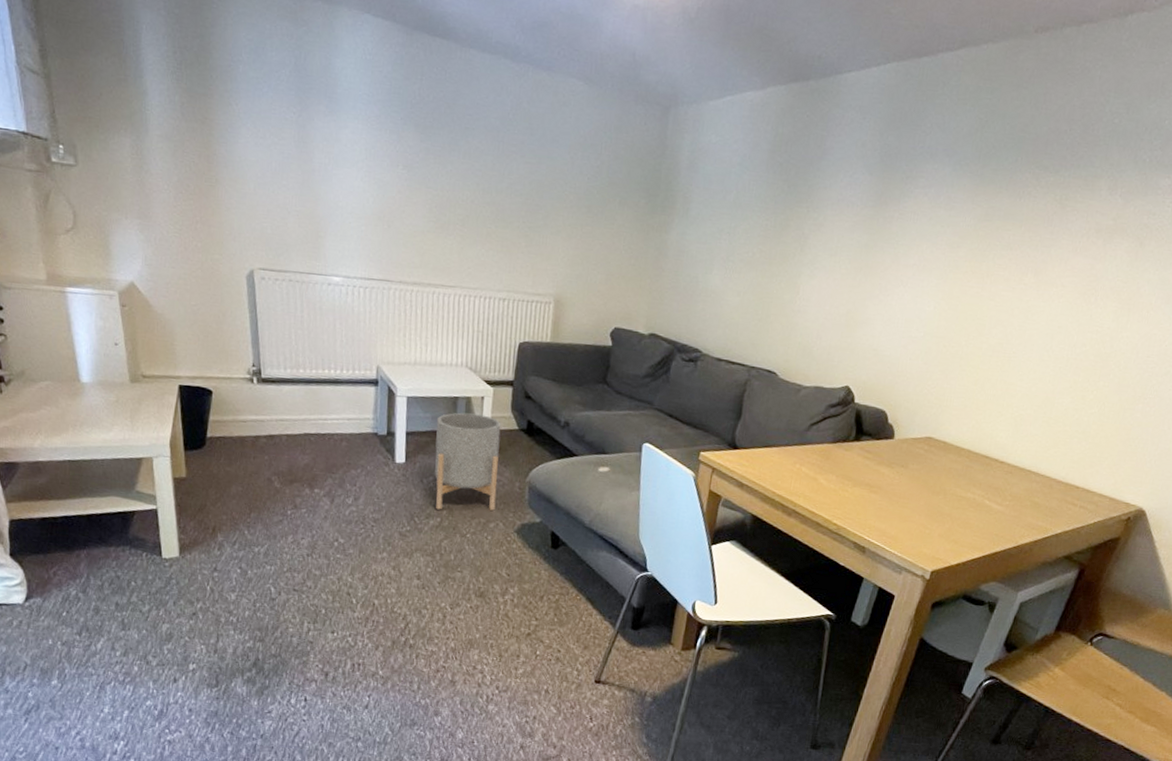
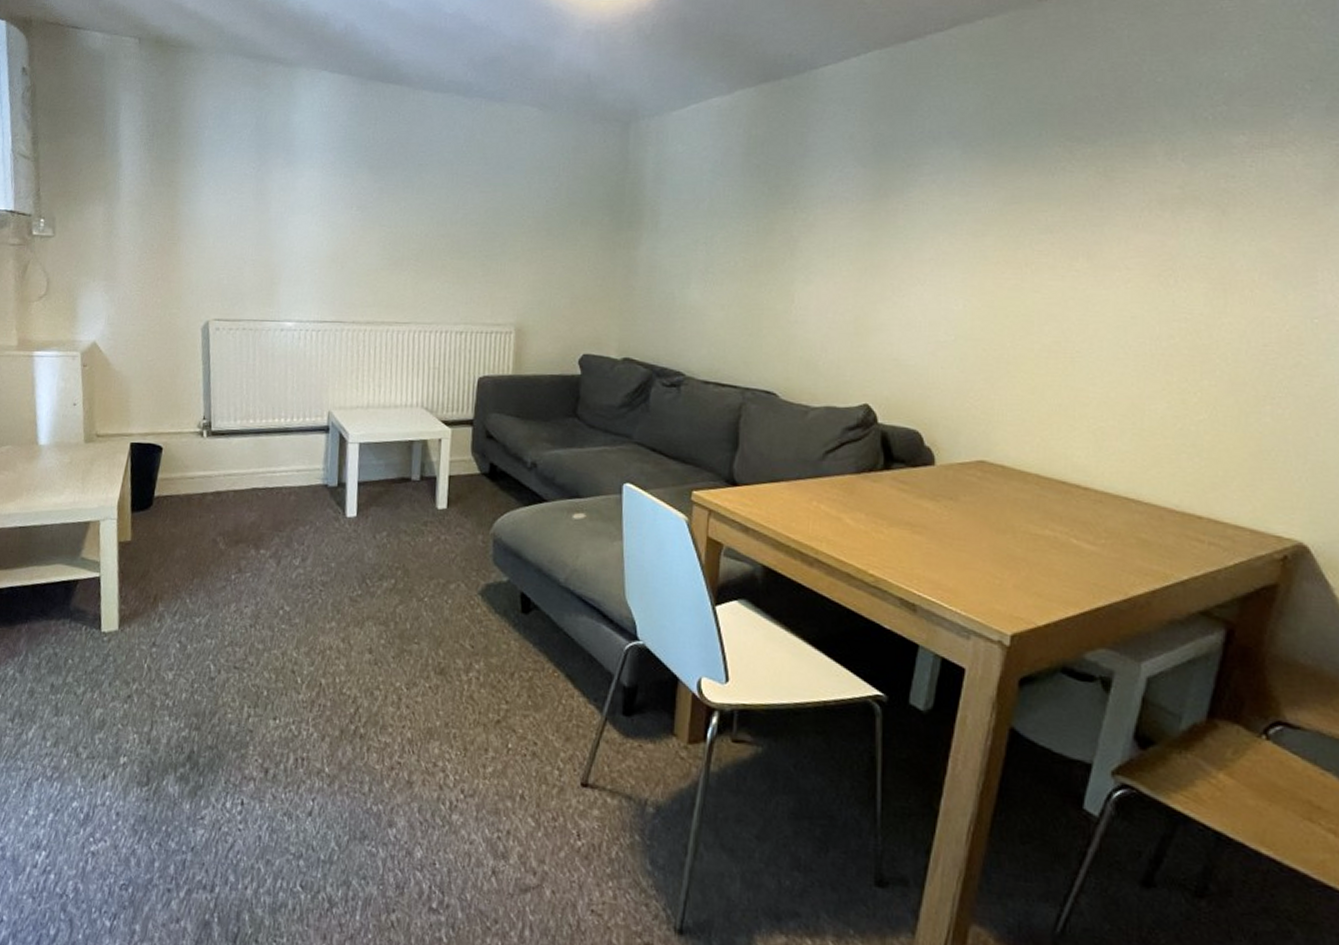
planter: present [435,412,501,511] -> none [388,457,461,570]

